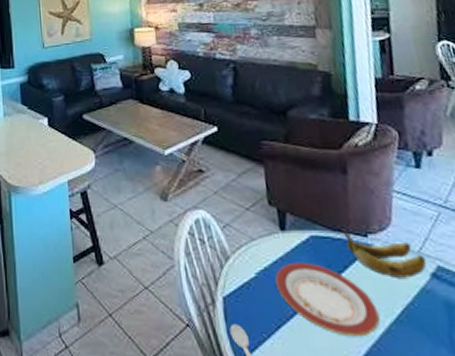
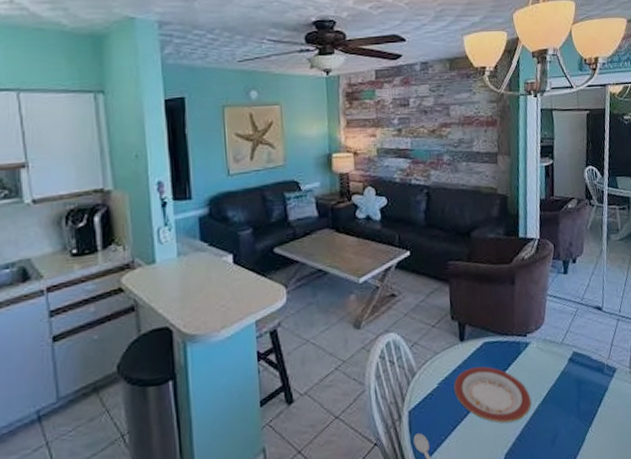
banana: present [343,229,427,278] -> none [509,332,567,367]

